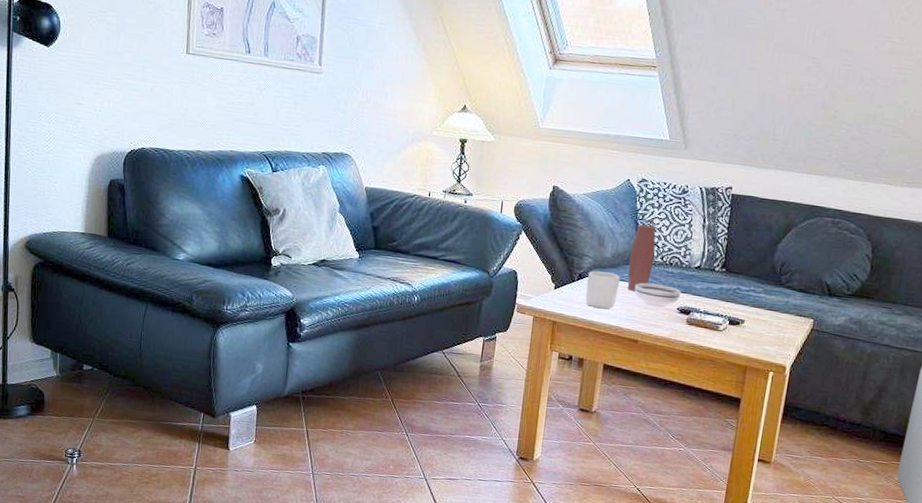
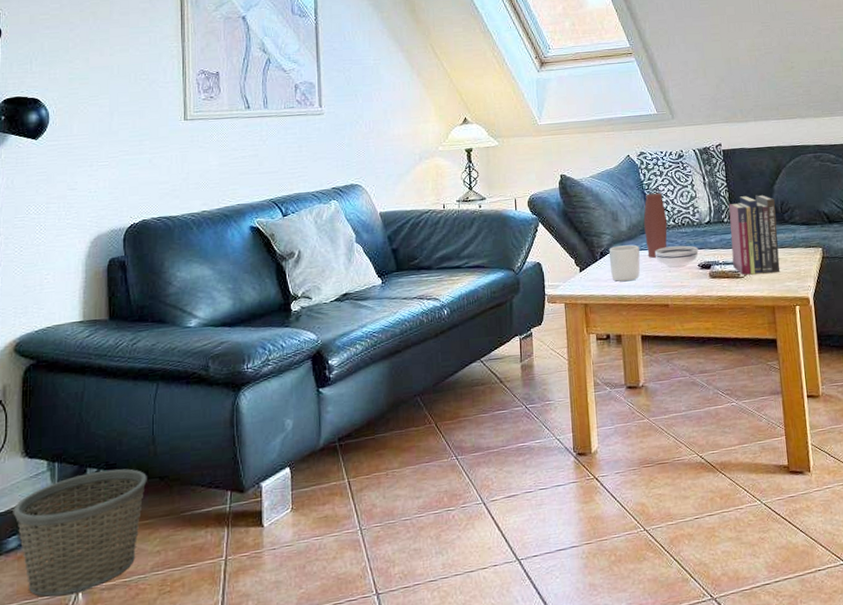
basket: none [22,368,134,464] -> present [13,468,147,597]
books: none [714,247,776,334] -> present [728,194,781,276]

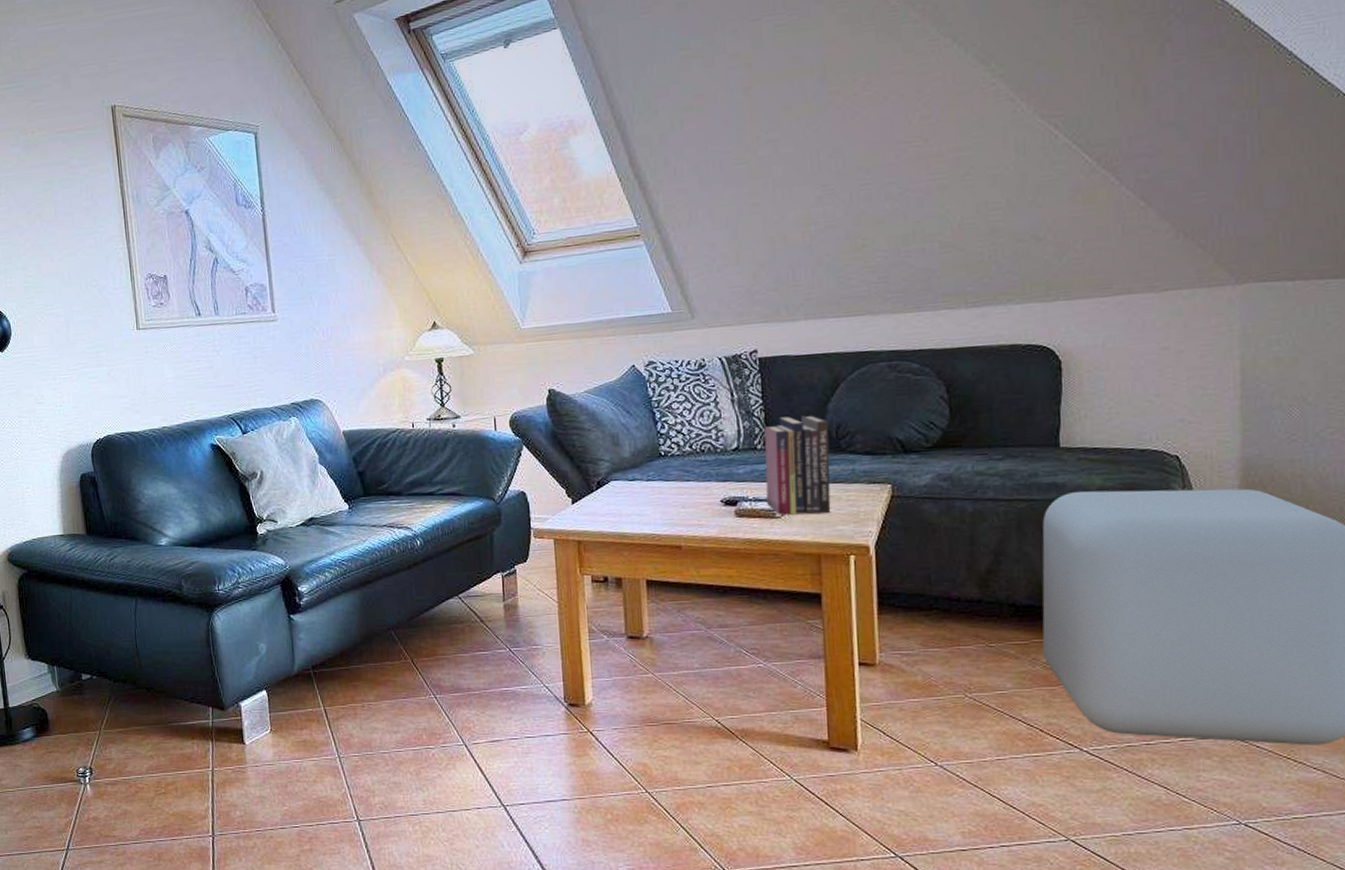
basket: present [13,468,147,597] -> none [24,677,136,785]
mug: present [608,245,641,281] -> none [607,474,647,517]
vase: present [643,192,668,259] -> none [651,411,682,492]
bowl: present [654,245,699,268] -> none [664,476,722,504]

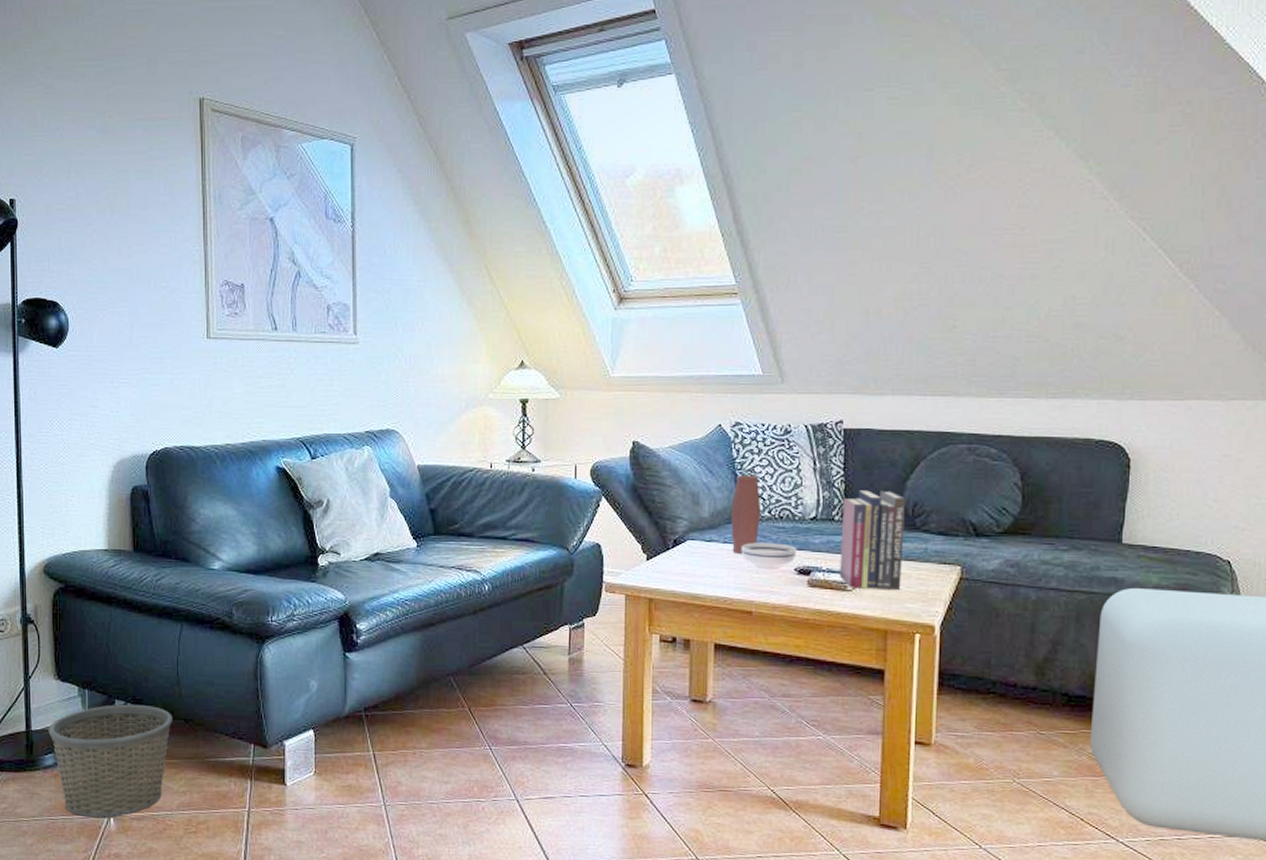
basket: none [24,677,136,785] -> present [48,704,172,818]
vase: none [651,411,682,492] -> present [731,475,760,555]
bowl: none [664,476,722,504] -> present [741,543,797,570]

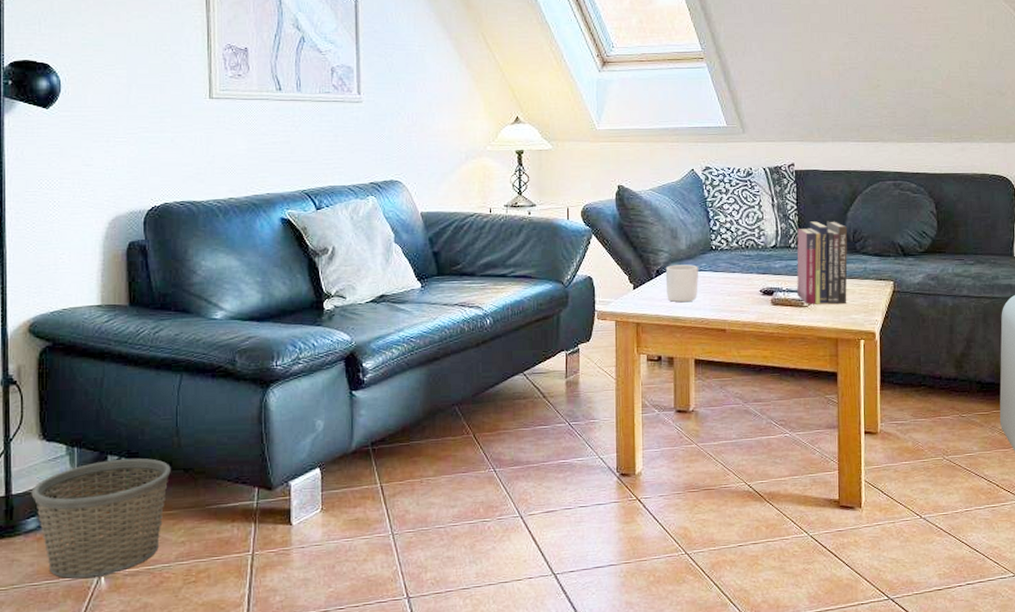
mug: none [684,535,722,577] -> present [665,264,698,302]
vase: present [731,475,760,555] -> none [705,211,729,281]
bowl: present [741,543,797,570] -> none [714,269,761,292]

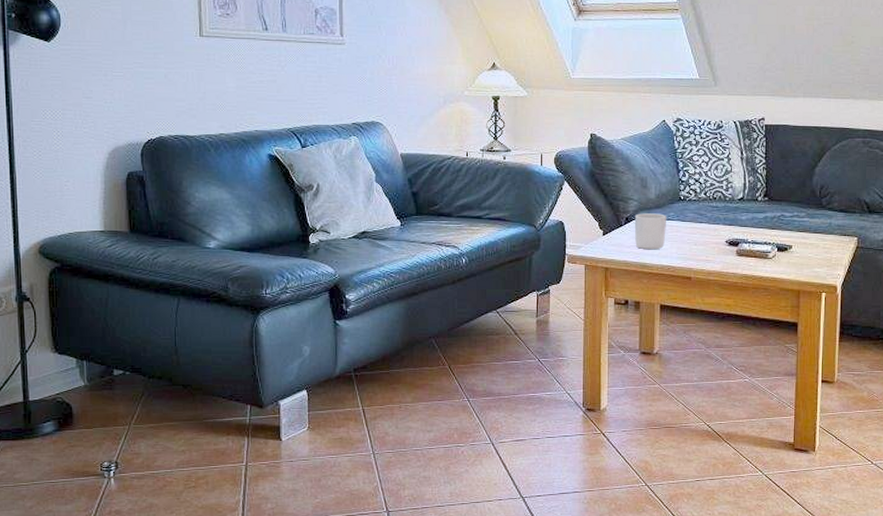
basket: present [31,458,171,579] -> none [46,373,171,479]
books: present [797,221,848,305] -> none [762,176,815,258]

